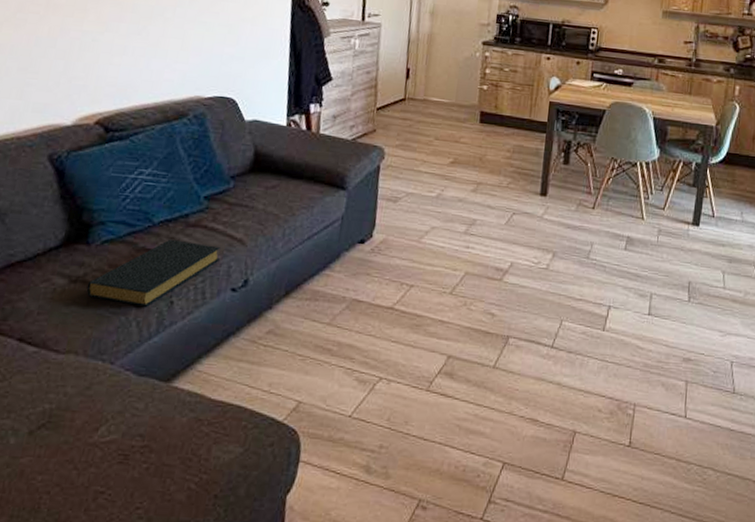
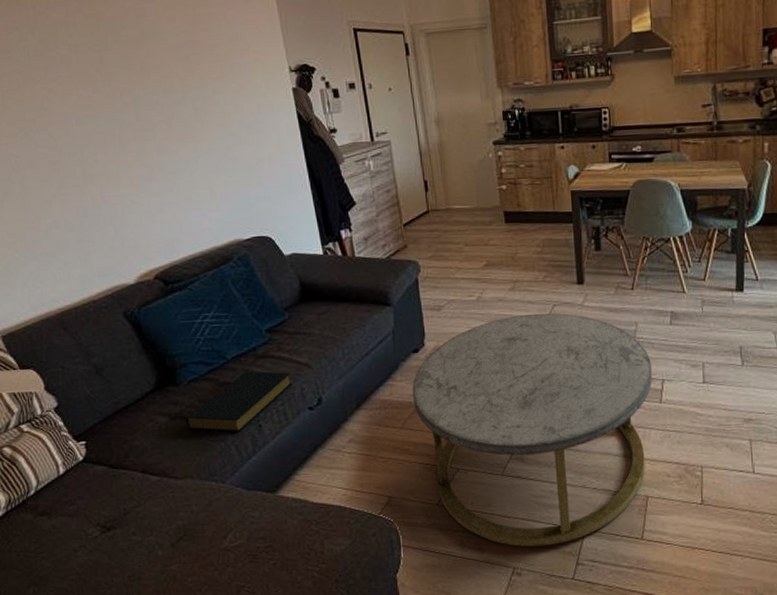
coffee table: none [347,219,601,478] -> present [412,313,652,547]

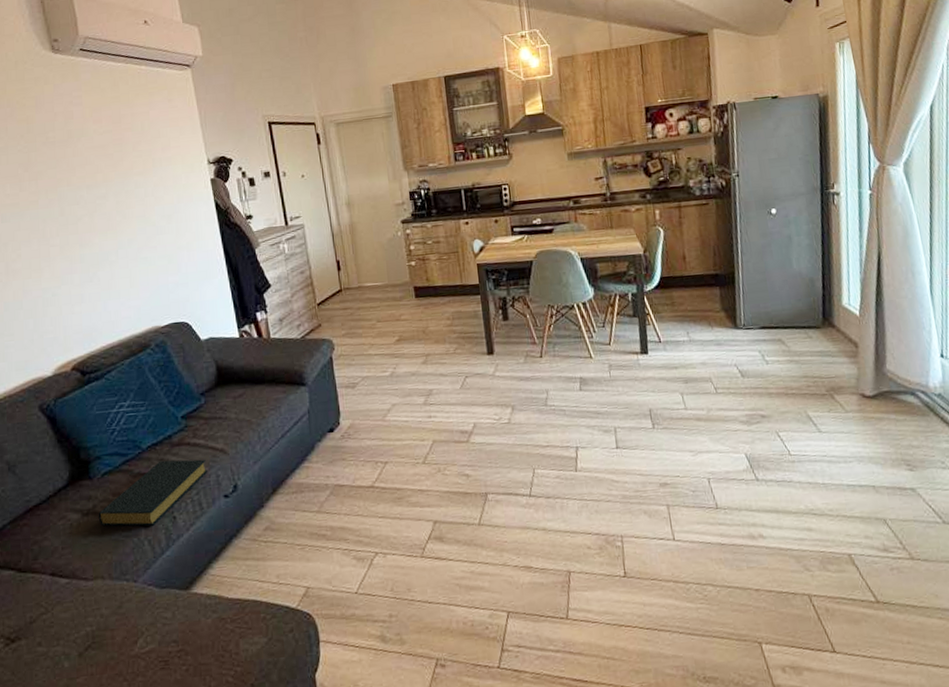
coffee table: present [412,313,652,547] -> none [328,384,567,635]

